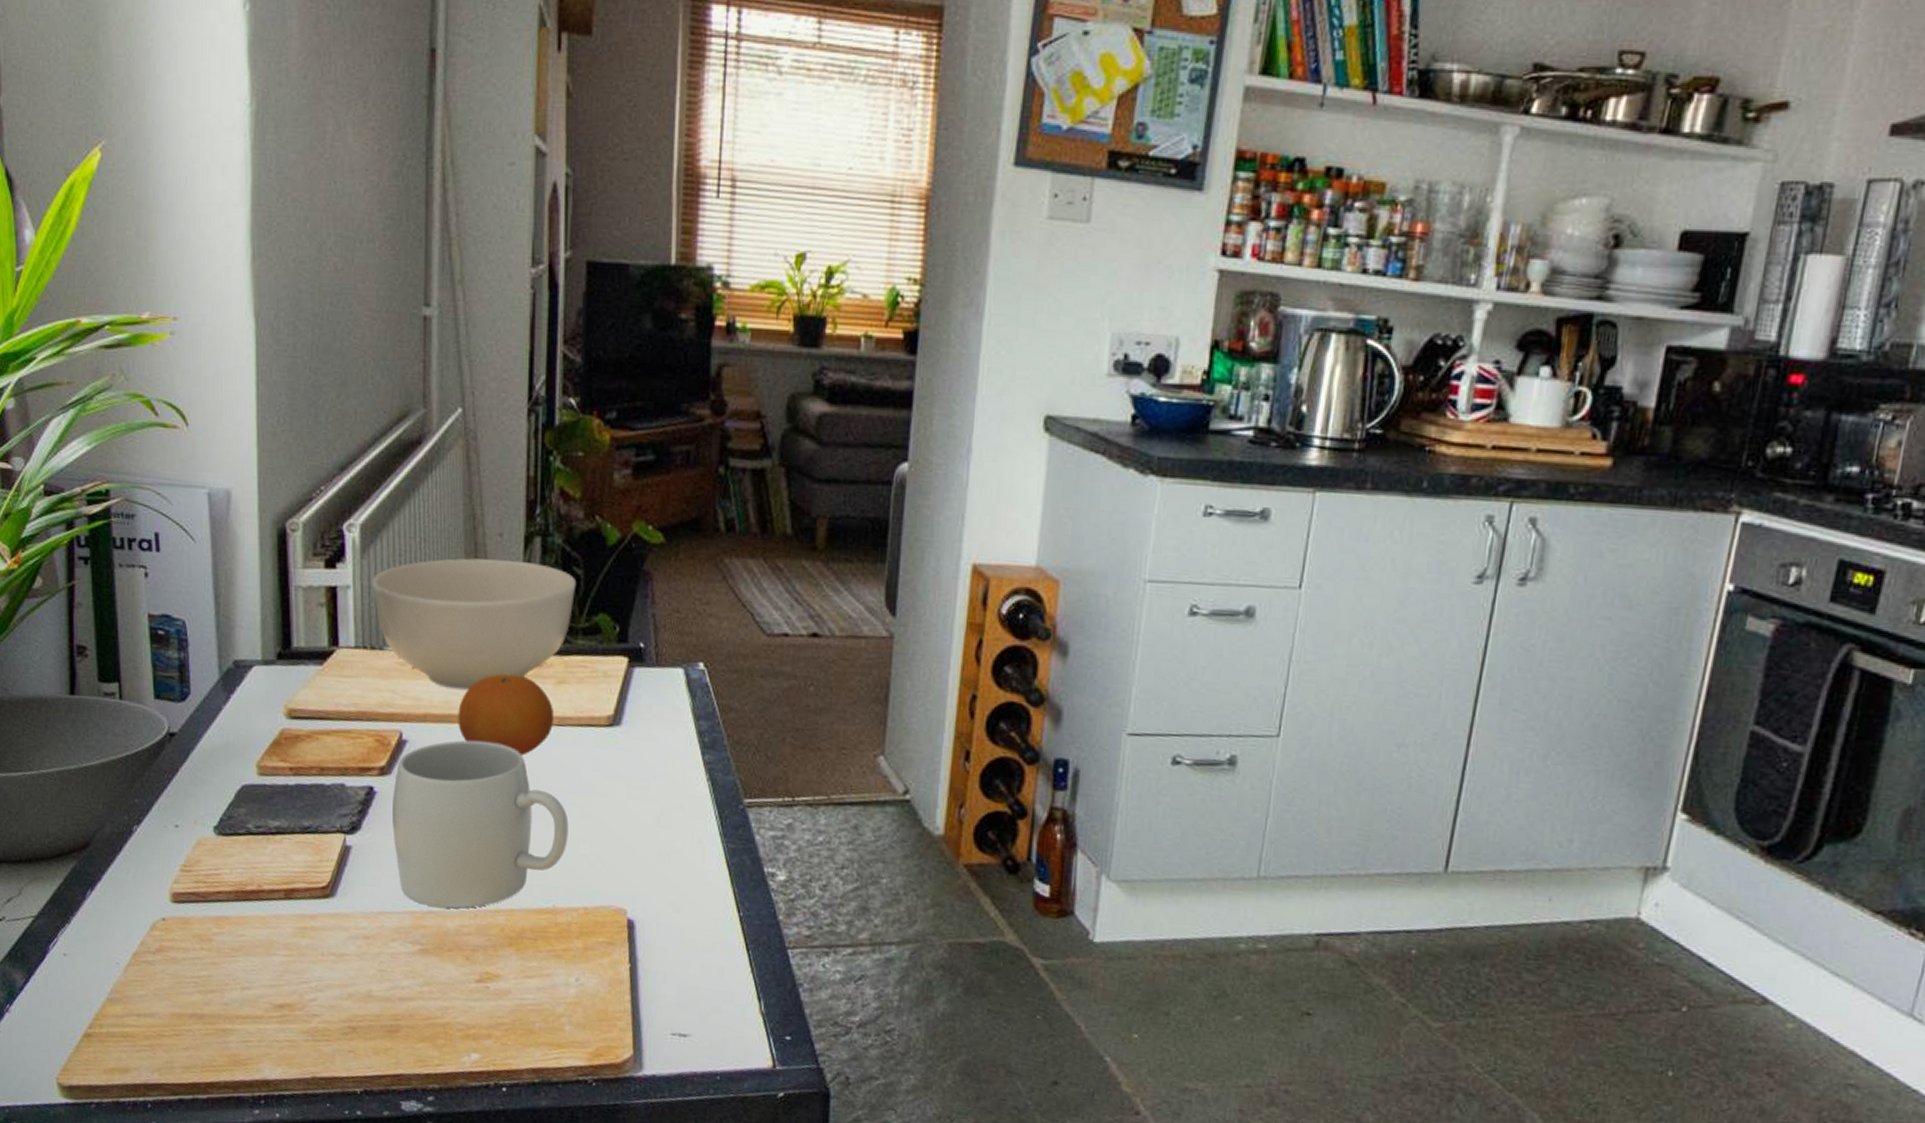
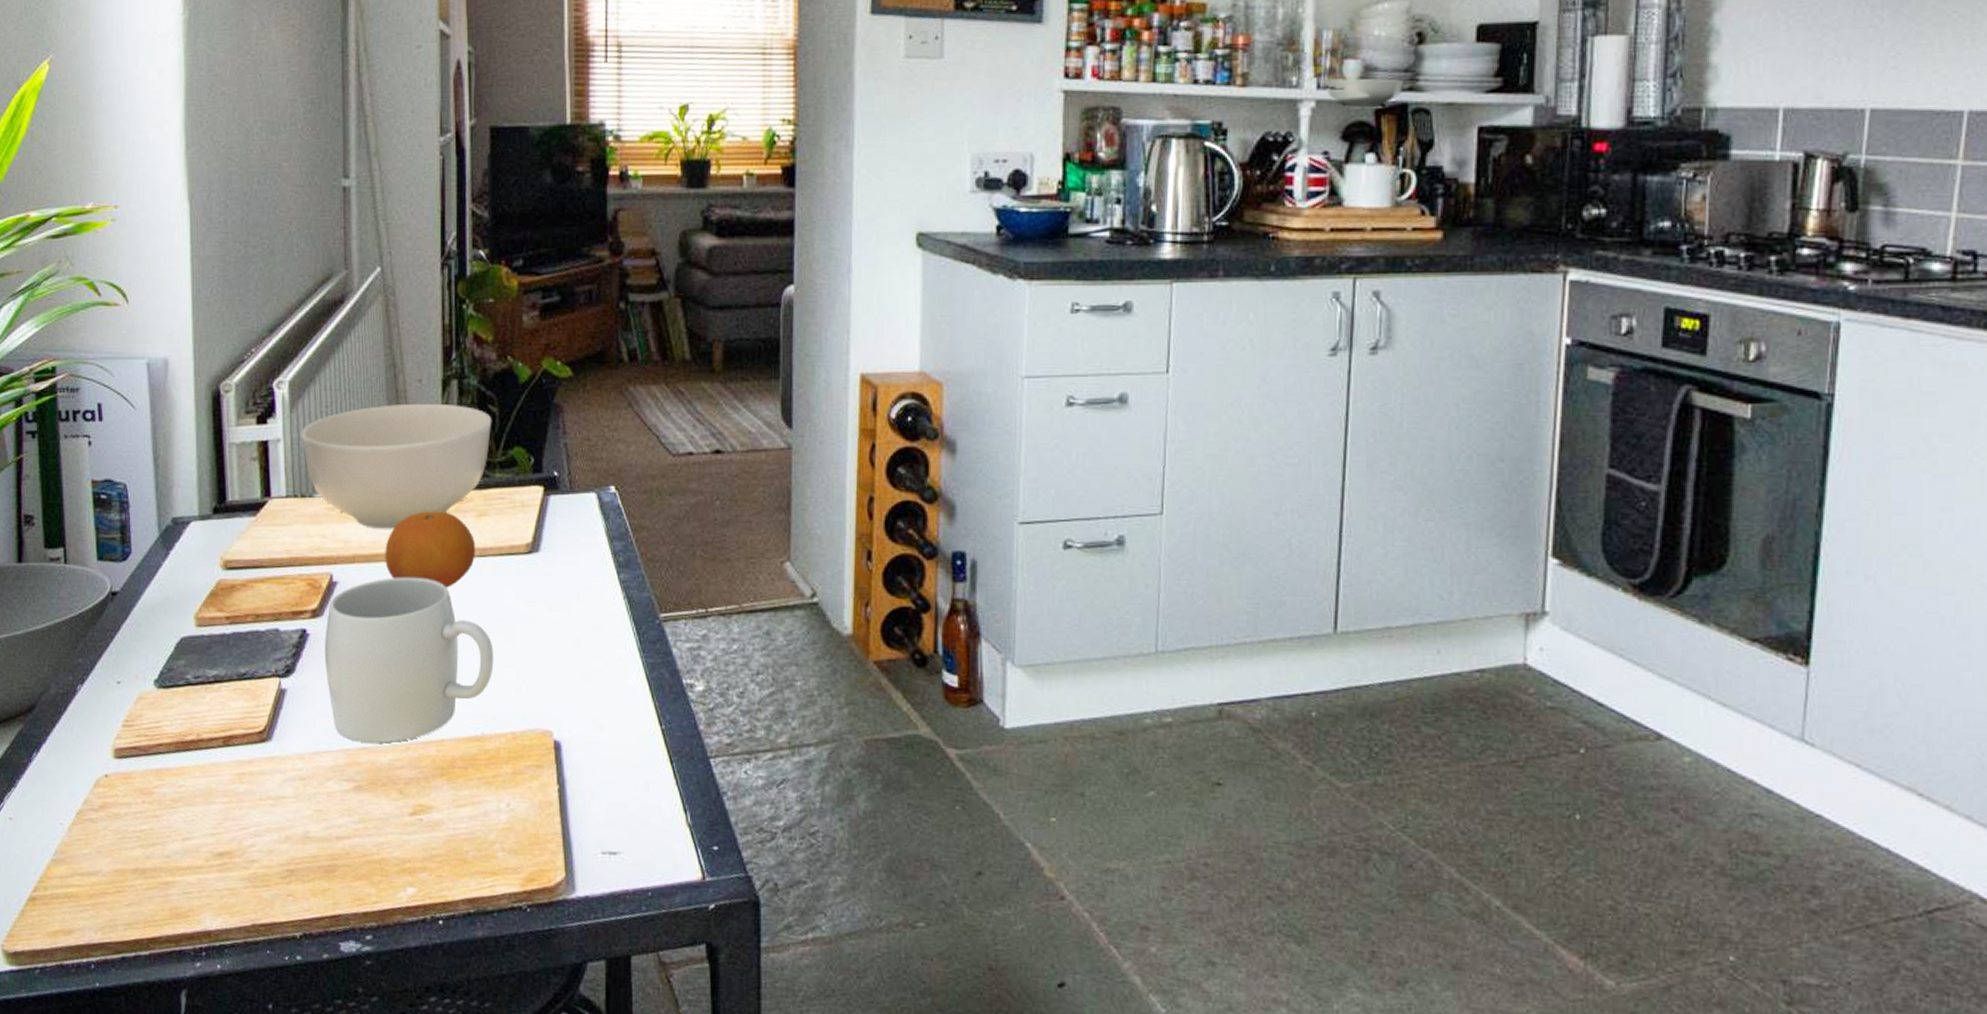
bowl: none [1504,279,1594,317] -> present [1323,78,1405,109]

